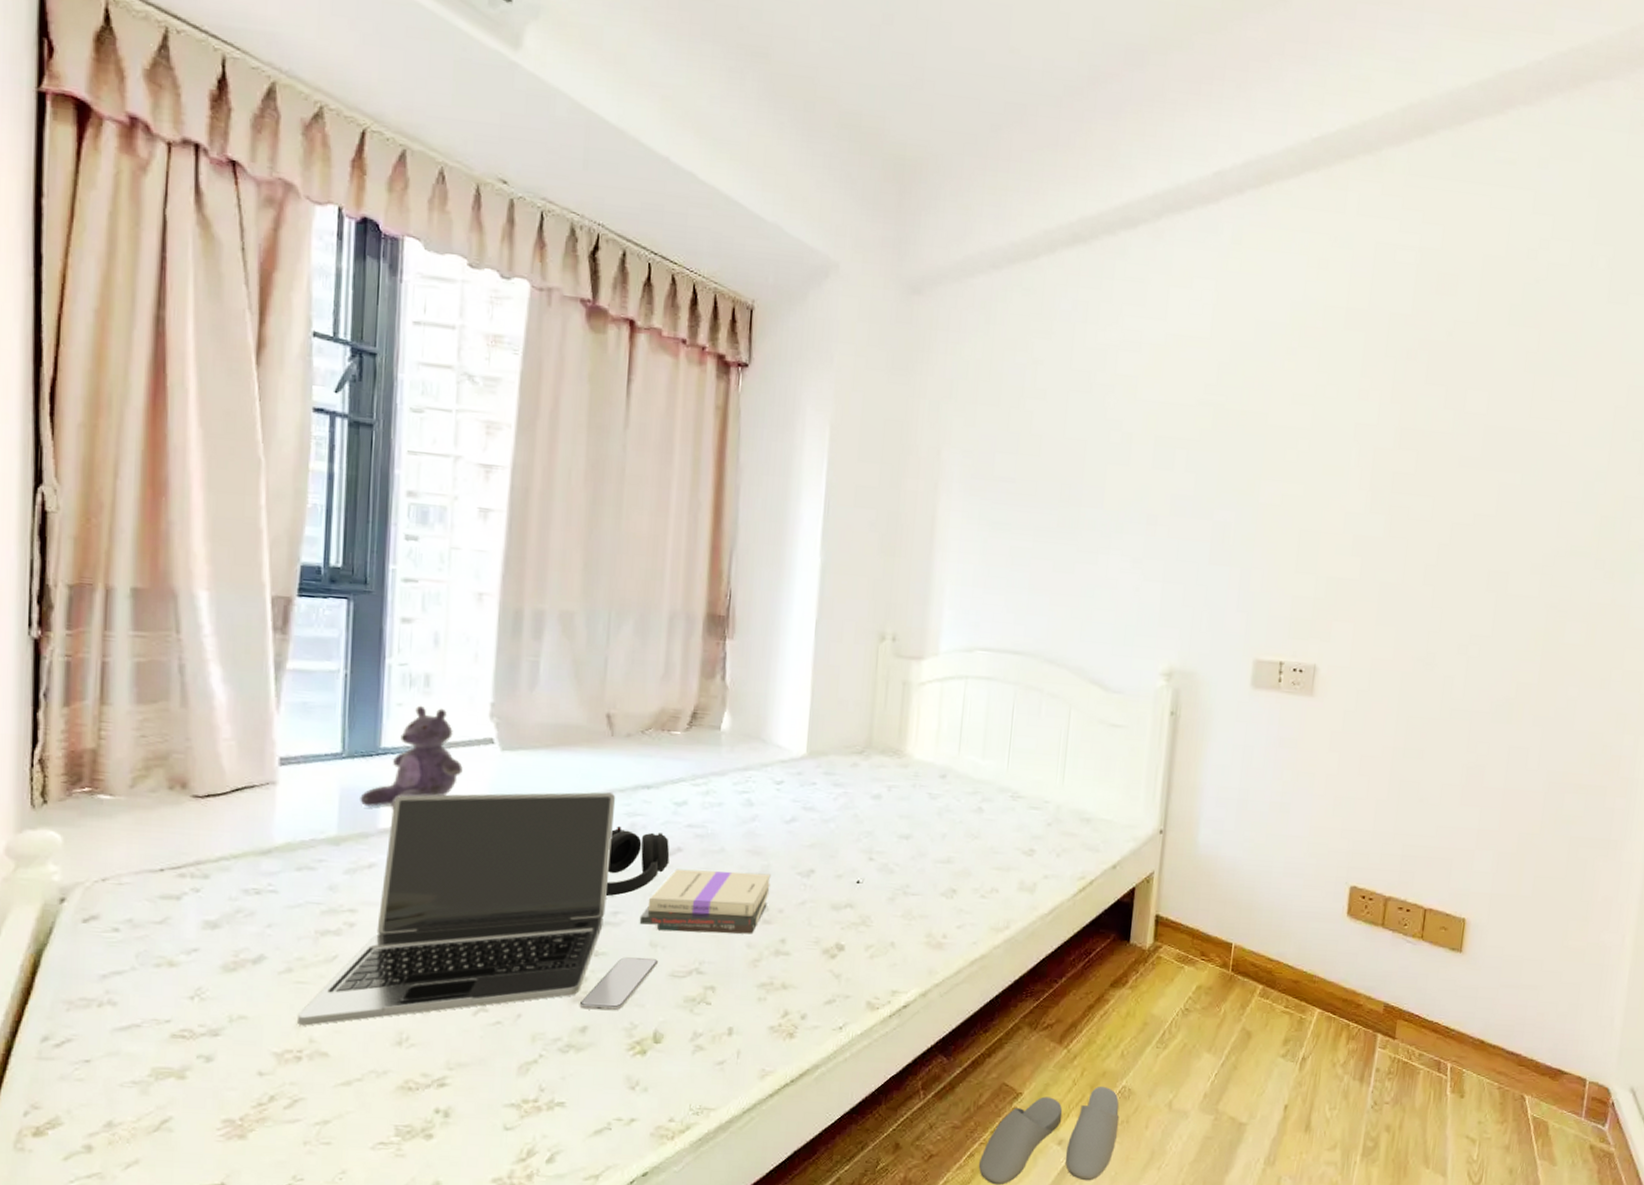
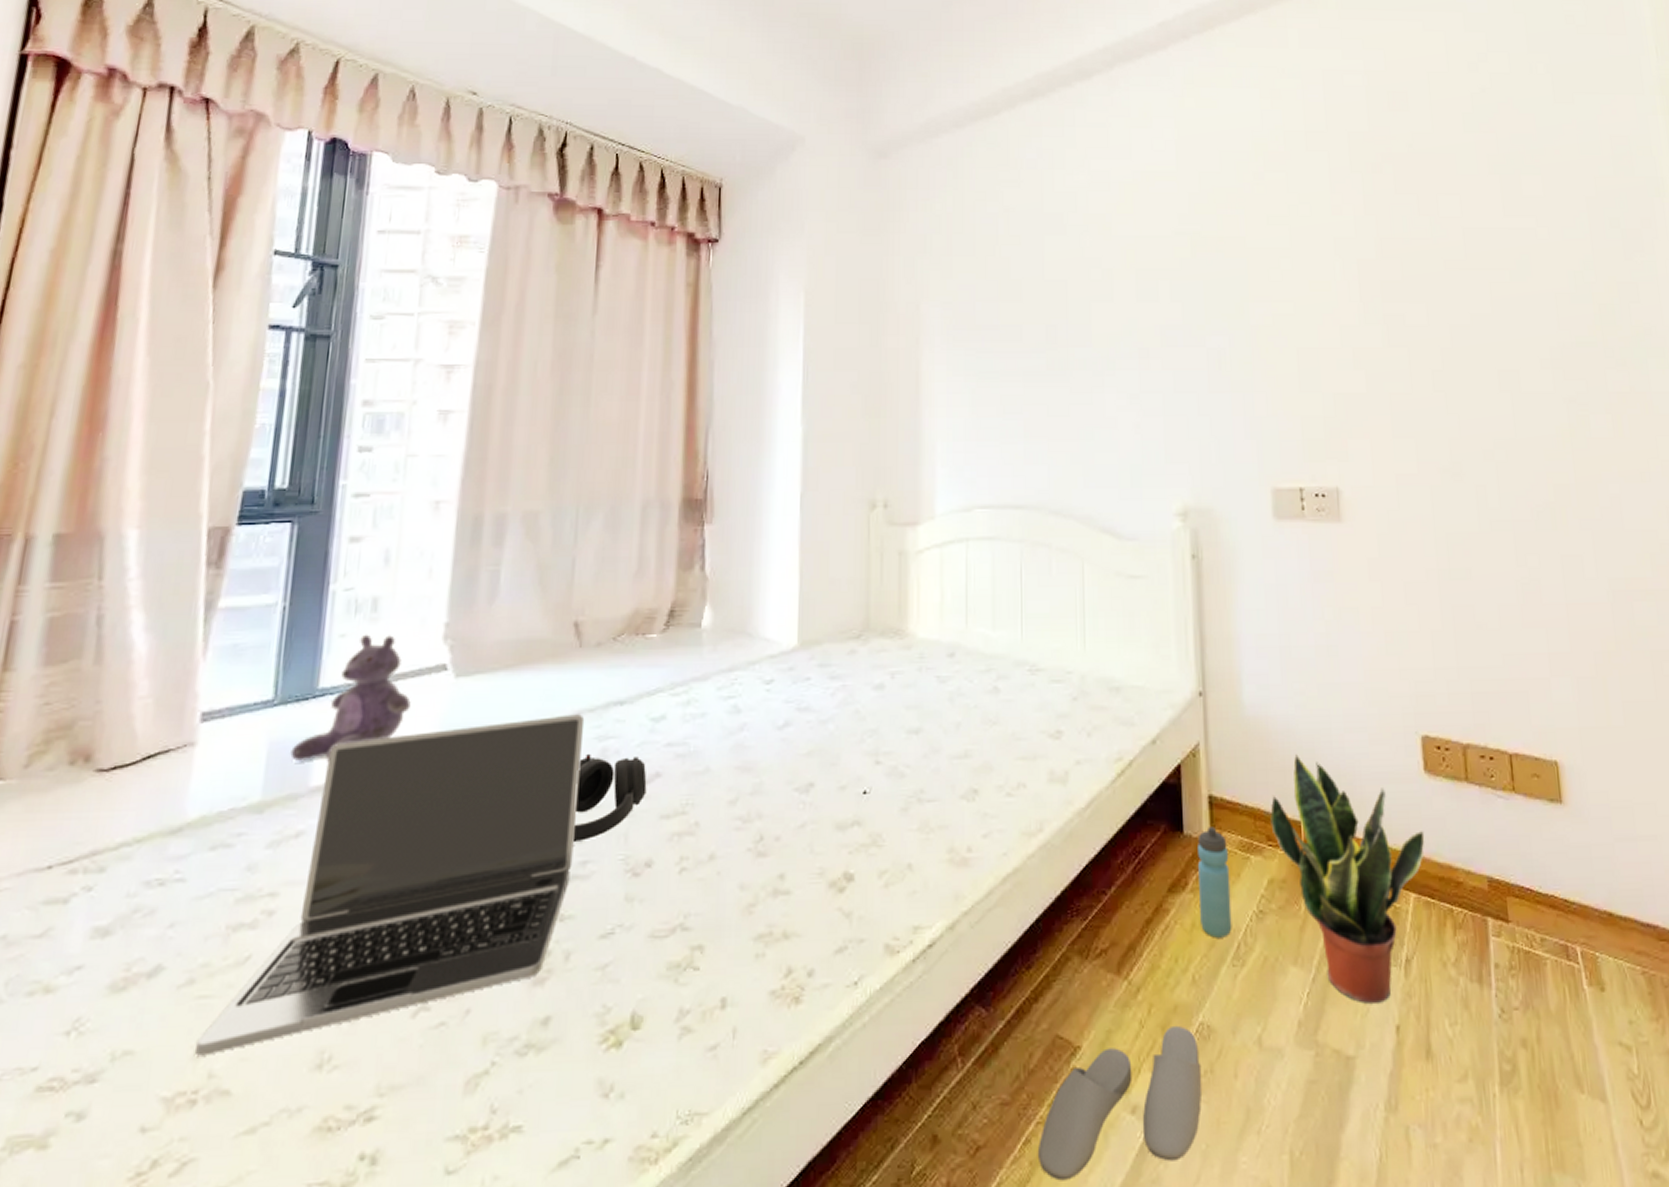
phone: present [579,957,658,1011] -> none [540,915,635,994]
books: present [639,869,771,934] -> none [612,794,764,880]
water bottle: none [1134,940,1167,1026] -> present [1197,827,1232,938]
potted plant: none [1206,890,1338,1087] -> present [1270,754,1425,1004]

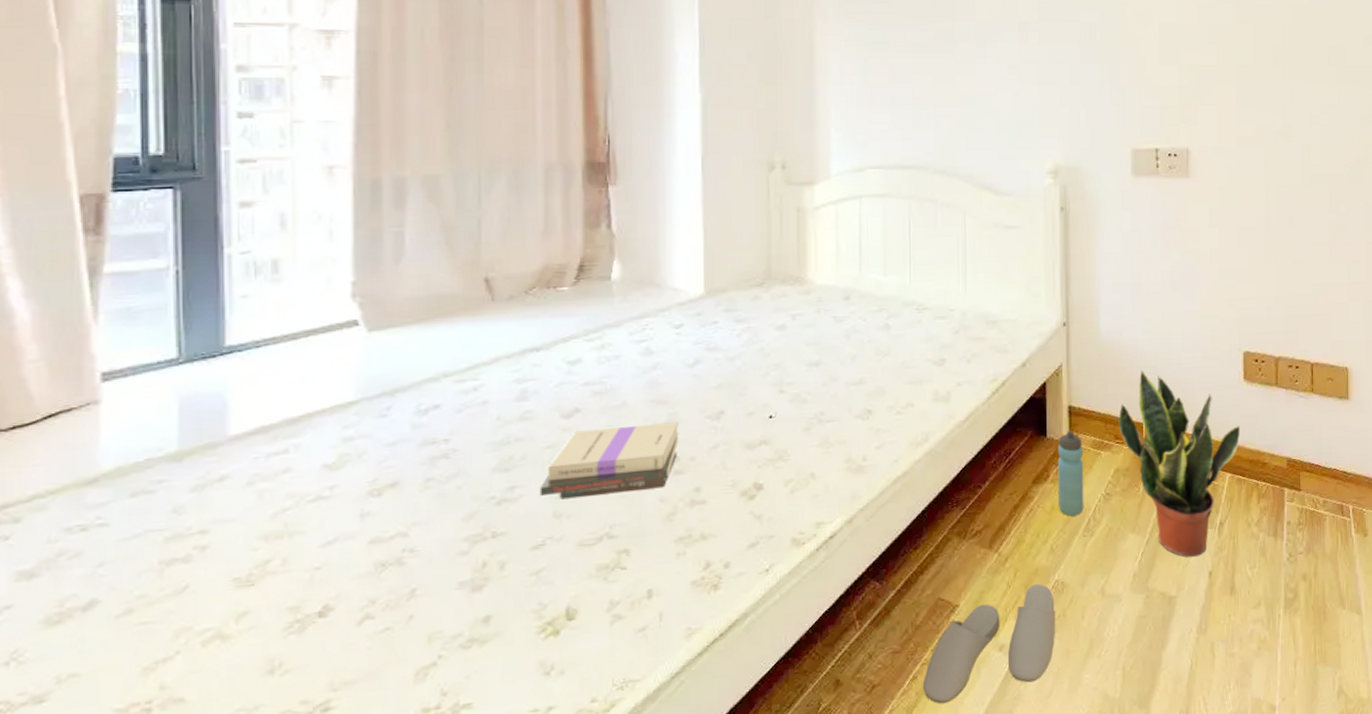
laptop: present [195,714,585,1056] -> none [144,360,503,673]
stuffed animal: present [290,634,411,762] -> none [204,294,324,413]
headphones: present [572,753,647,841] -> none [499,394,567,471]
books: none [612,794,764,880] -> present [539,422,679,500]

